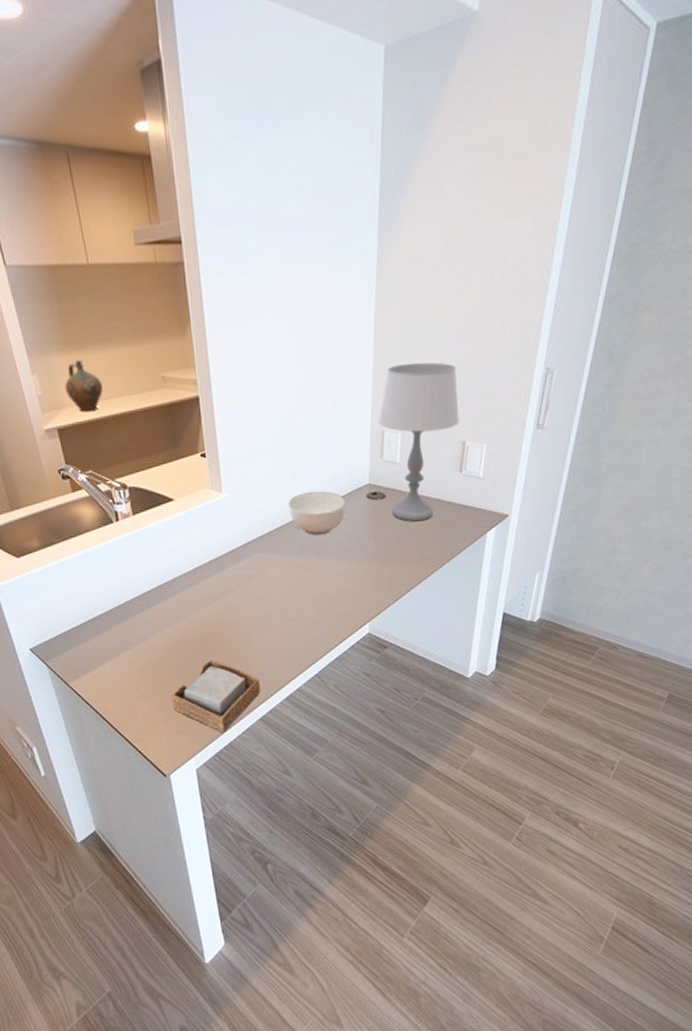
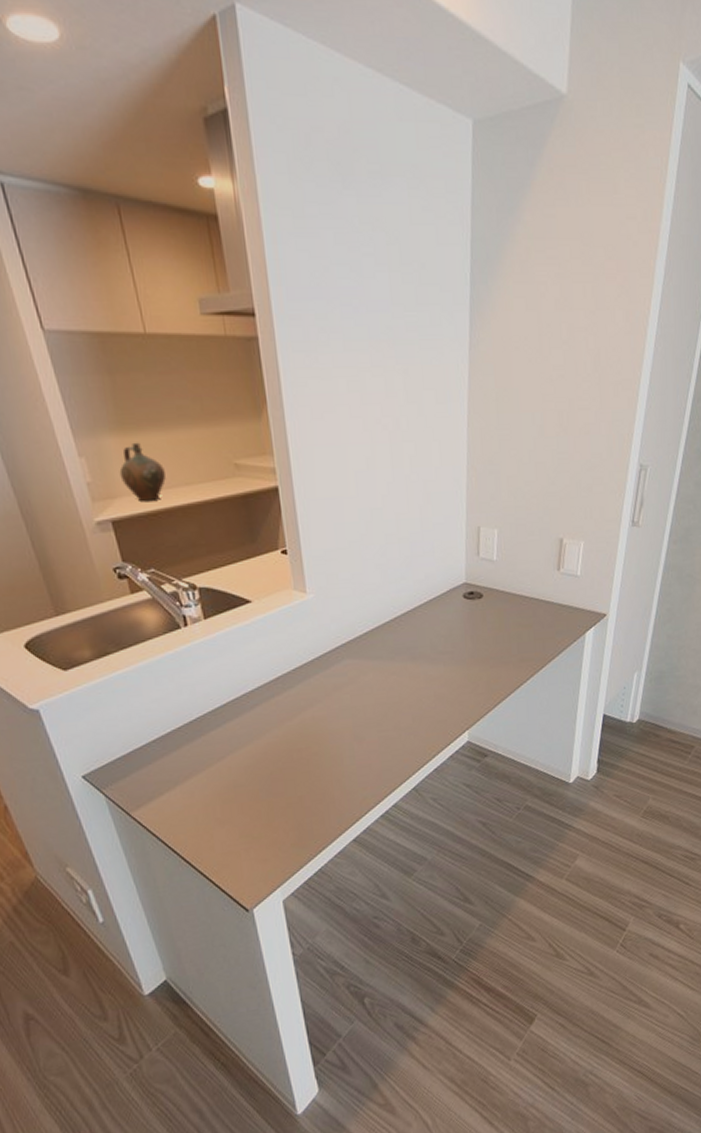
napkin holder: present [171,659,261,733] -> none [253,778,354,859]
bowl: present [288,491,347,536] -> none [380,590,443,639]
table lamp: present [378,362,459,522] -> none [474,455,556,623]

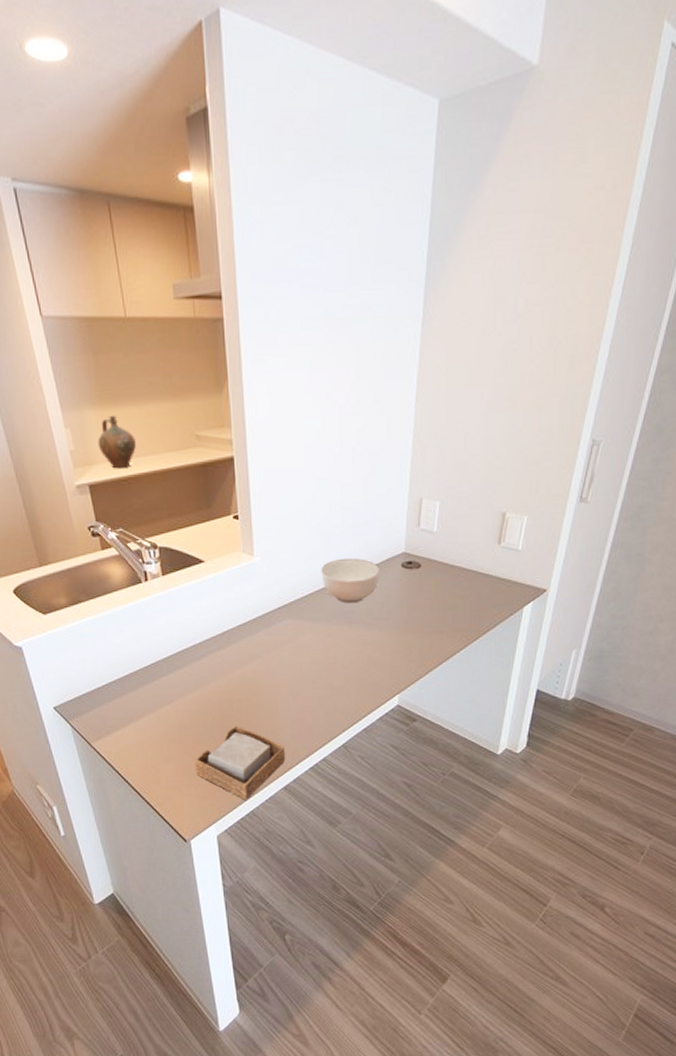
napkin holder: none [253,778,354,859] -> present [195,725,286,800]
bowl: none [380,590,443,639] -> present [321,558,381,604]

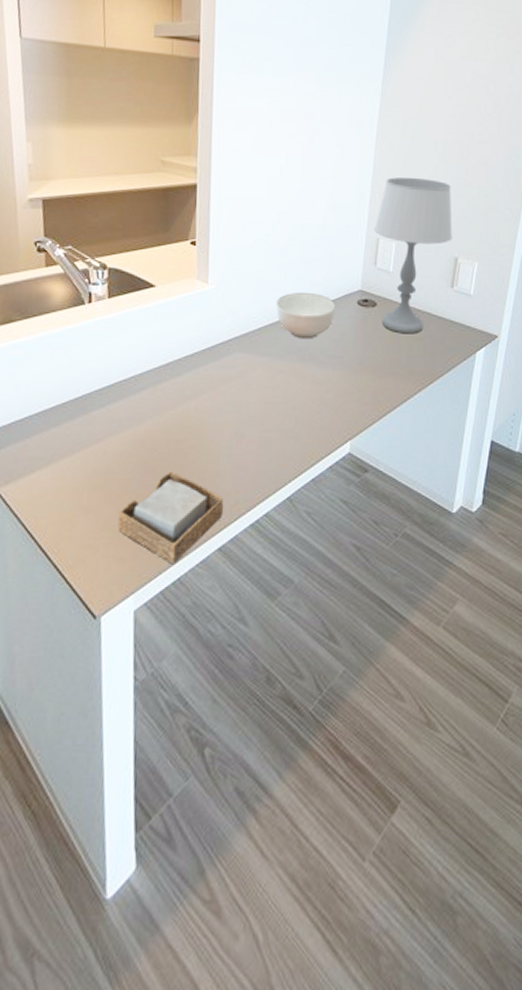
ceramic jug: present [97,415,136,468] -> none [58,134,99,185]
table lamp: none [417,429,500,593] -> present [374,177,452,334]

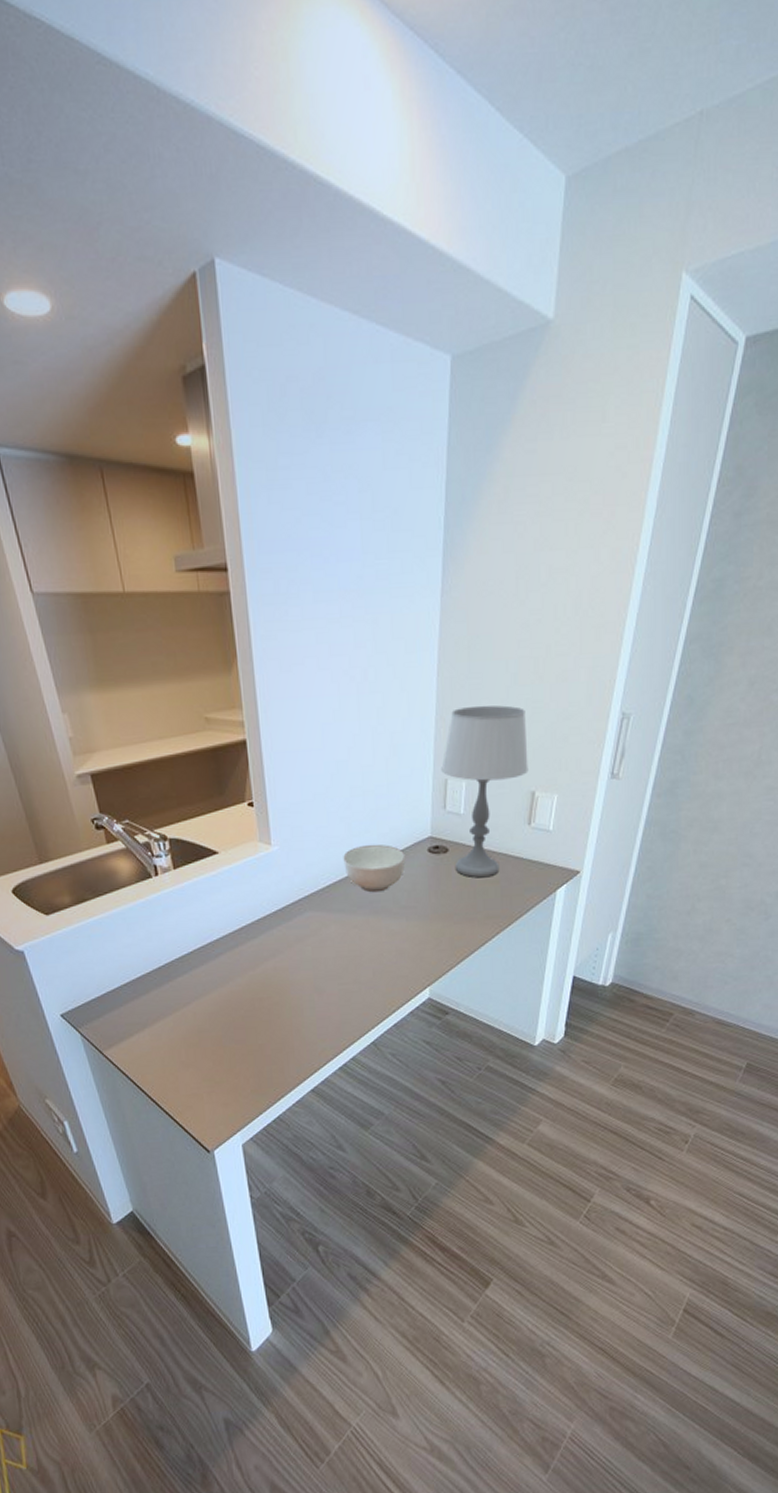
napkin holder: present [118,471,224,564] -> none [215,1026,313,1106]

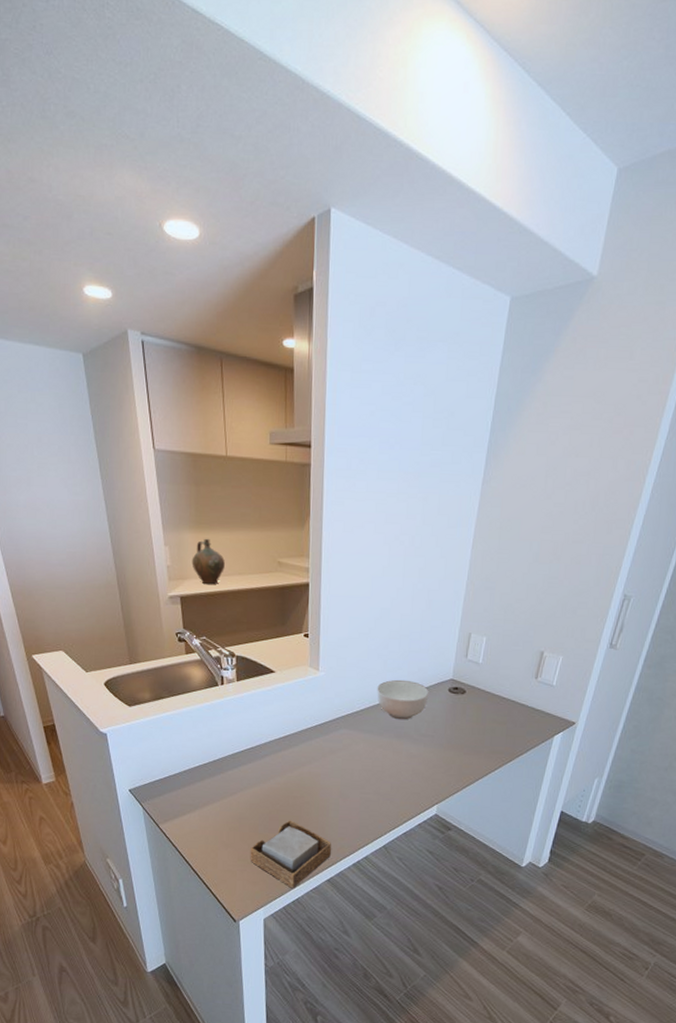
ceramic jug: none [98,698,141,755] -> present [191,538,225,584]
napkin holder: none [215,1026,313,1106] -> present [250,820,332,889]
table lamp: present [441,705,529,878] -> none [467,575,543,719]

